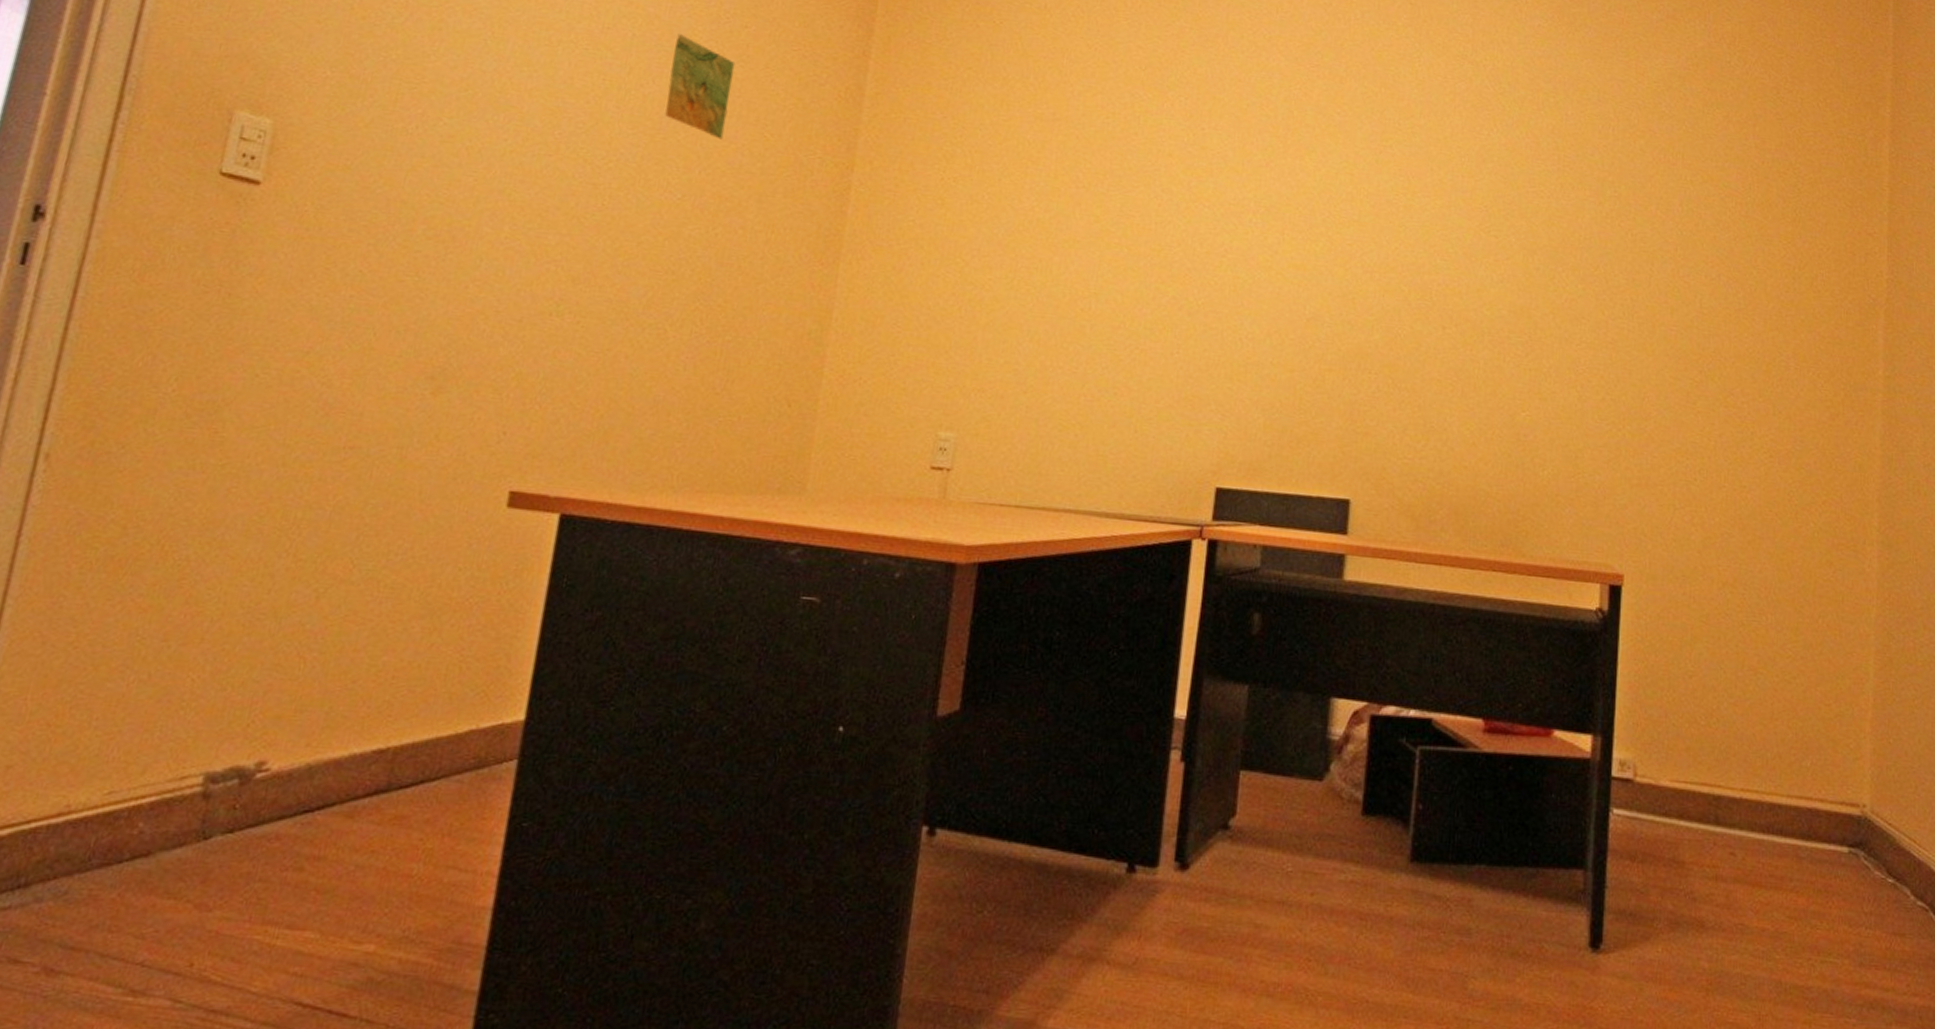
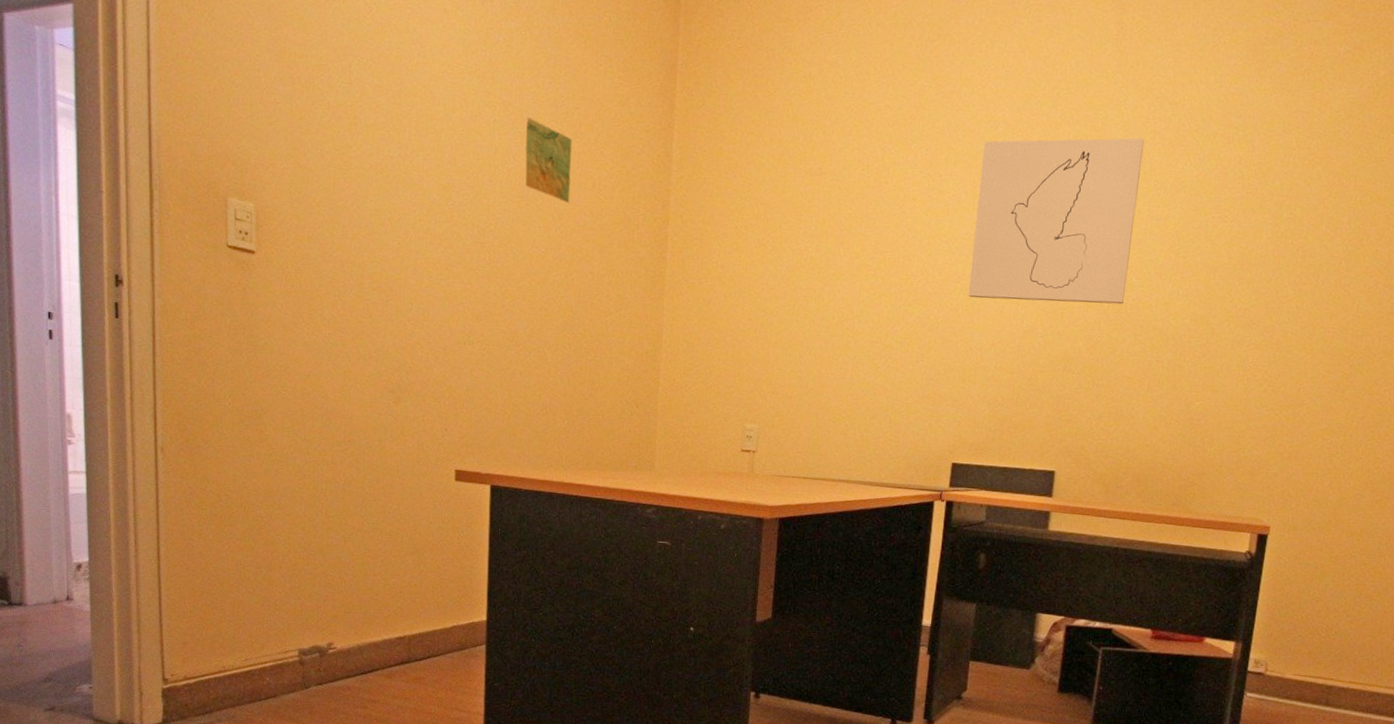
wall art: none [1236,92,1443,290] -> present [968,138,1145,305]

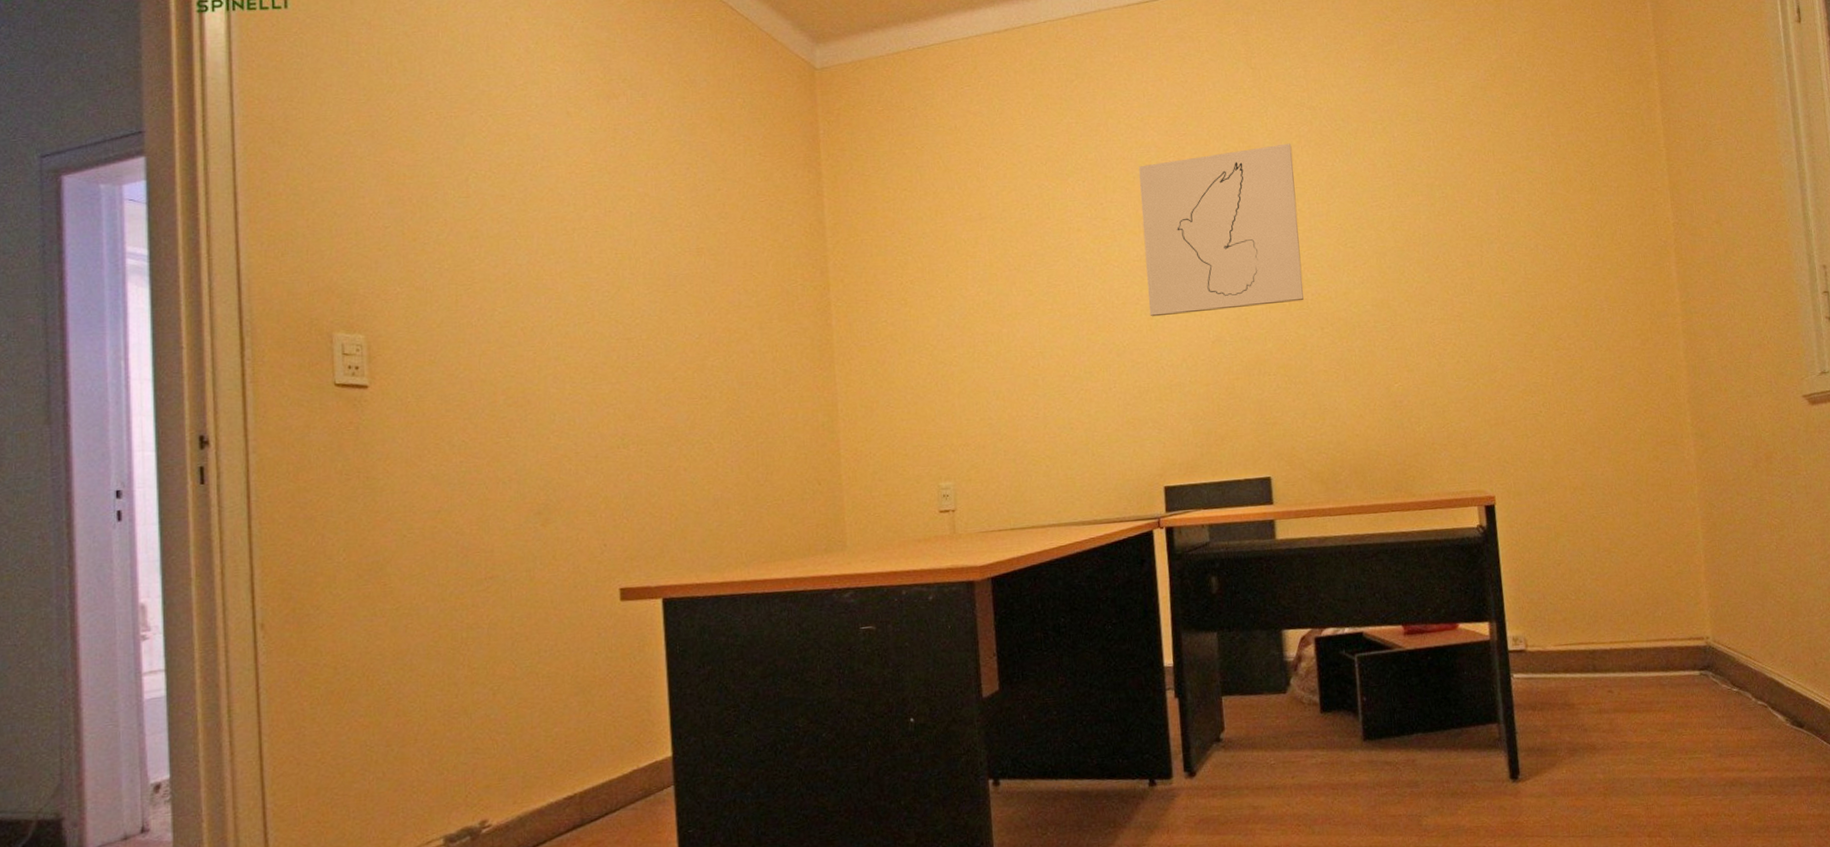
map: present [525,117,573,204] -> none [666,205,721,285]

